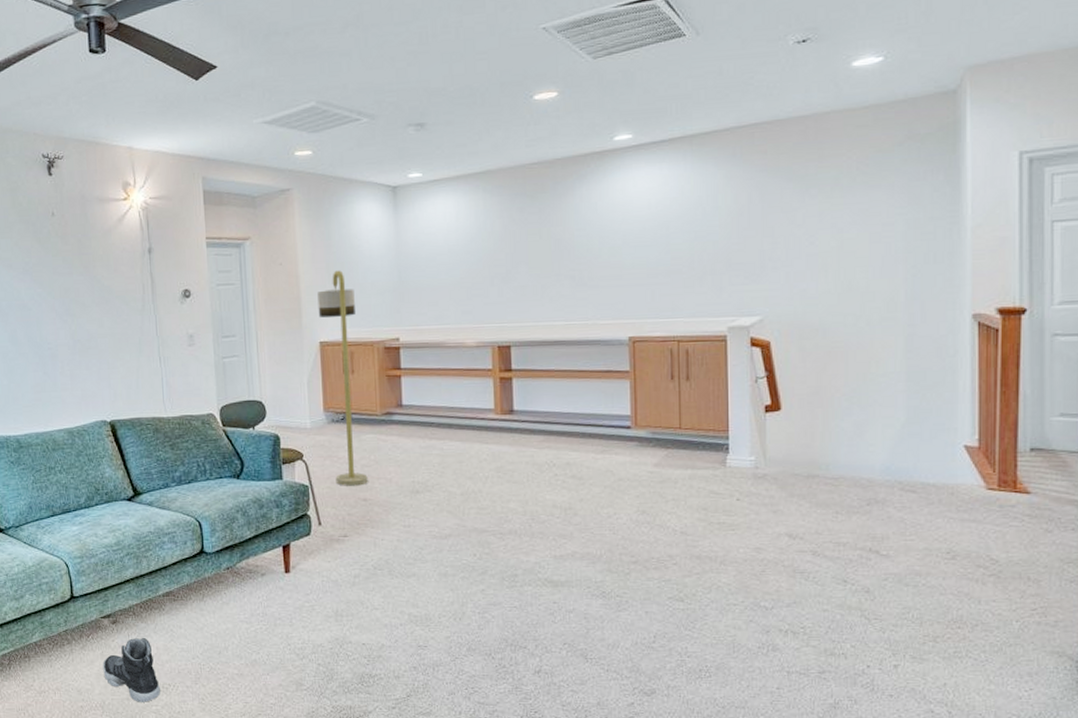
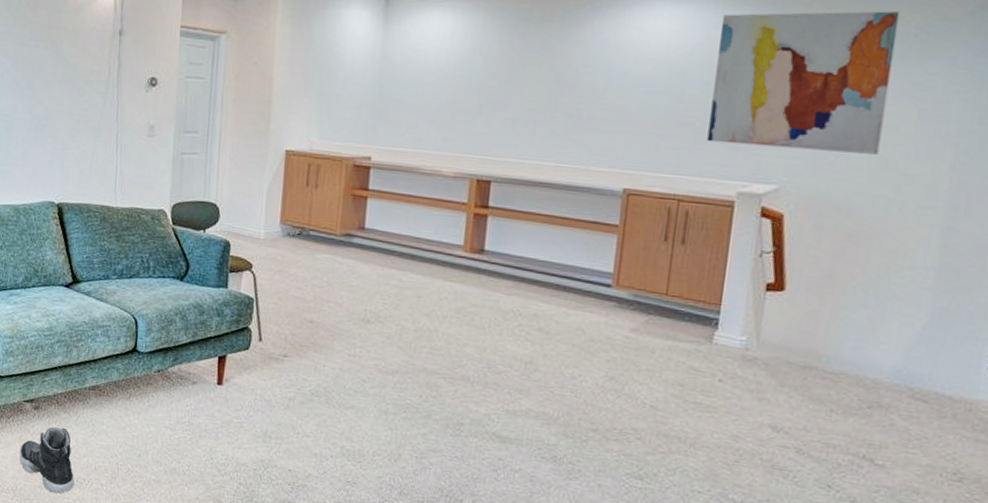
floor lamp: present [317,270,368,486] -> none [283,77,330,307]
wall art: none [692,149,842,285] -> present [707,11,900,155]

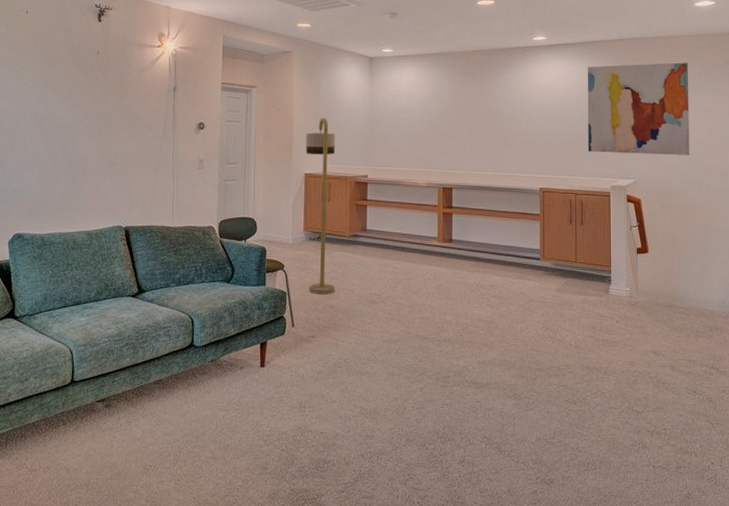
sneaker: present [19,427,74,494] -> none [92,421,142,482]
floor lamp: none [283,77,330,307] -> present [305,118,335,295]

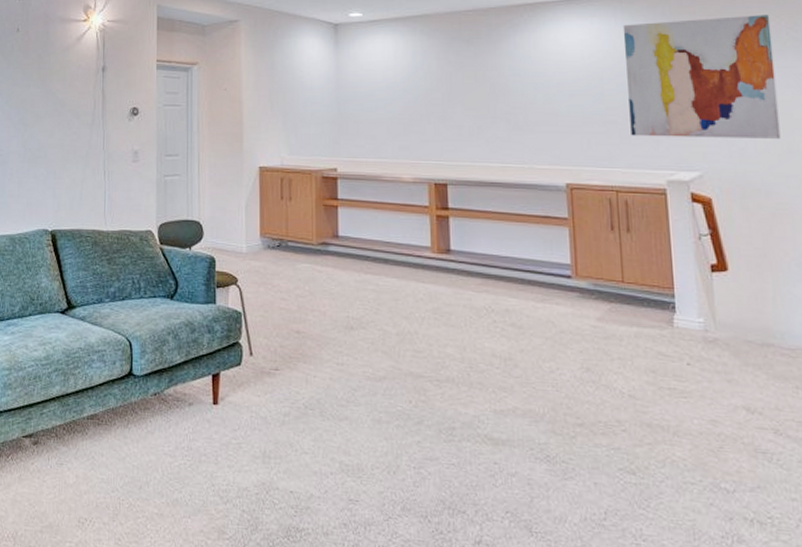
floor lamp: present [305,118,335,295] -> none [259,99,302,317]

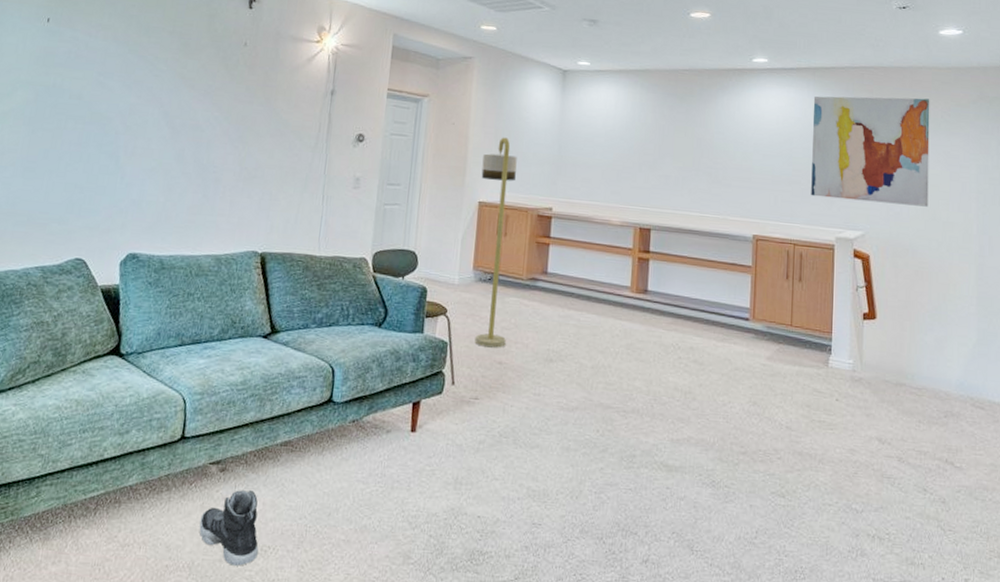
sneaker: none [19,463,76,537] -> present [199,490,259,566]
floor lamp: none [259,99,302,317] -> present [474,137,517,348]

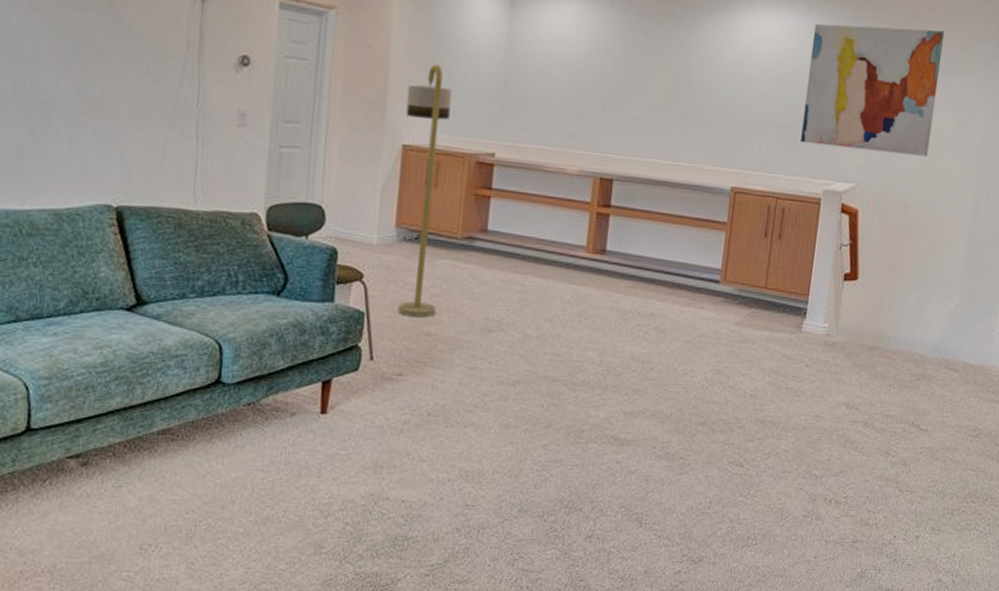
sneaker: present [199,490,259,566] -> none [59,485,137,567]

